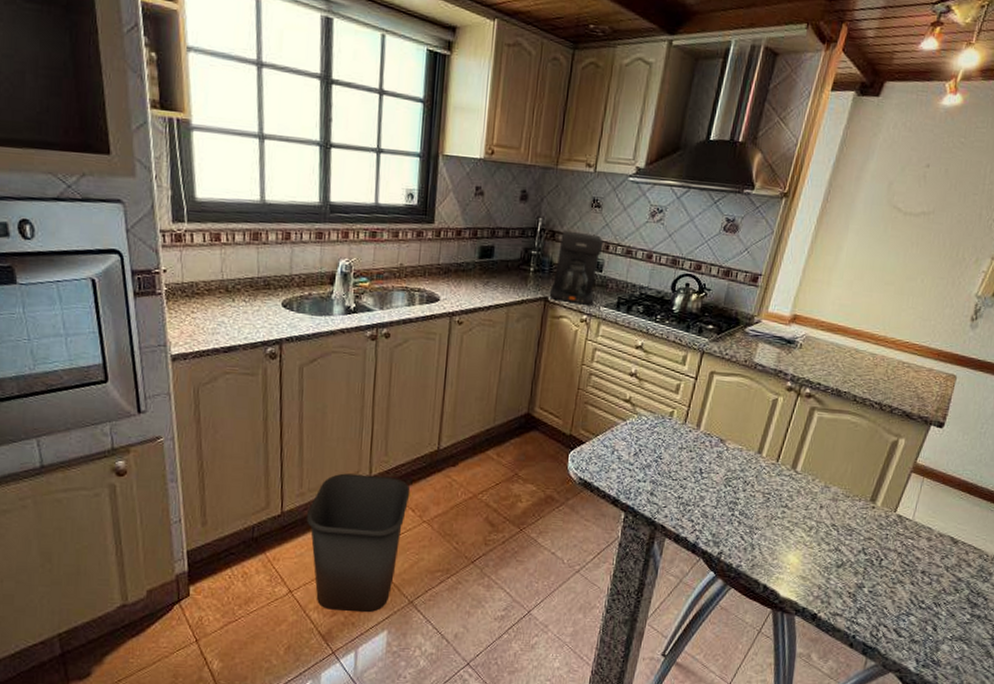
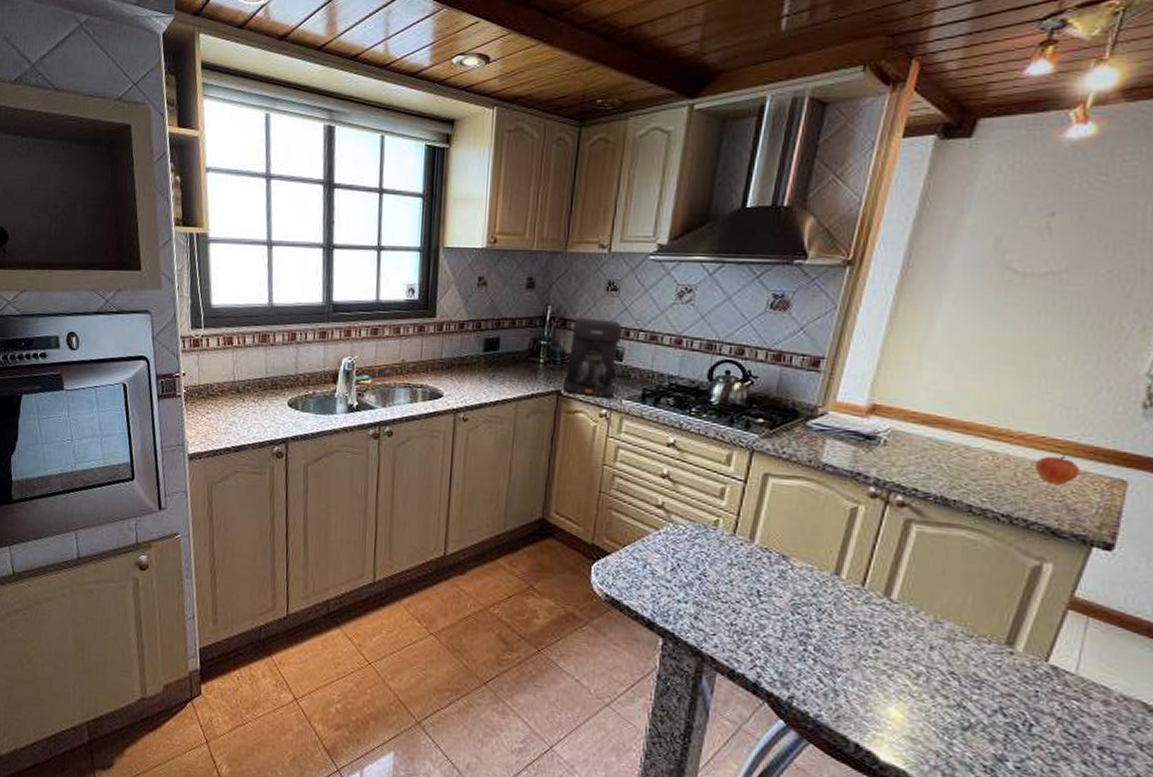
waste bin: present [306,473,411,613] -> none [310,577,416,730]
fruit: none [899,356,929,380] -> present [1034,455,1081,486]

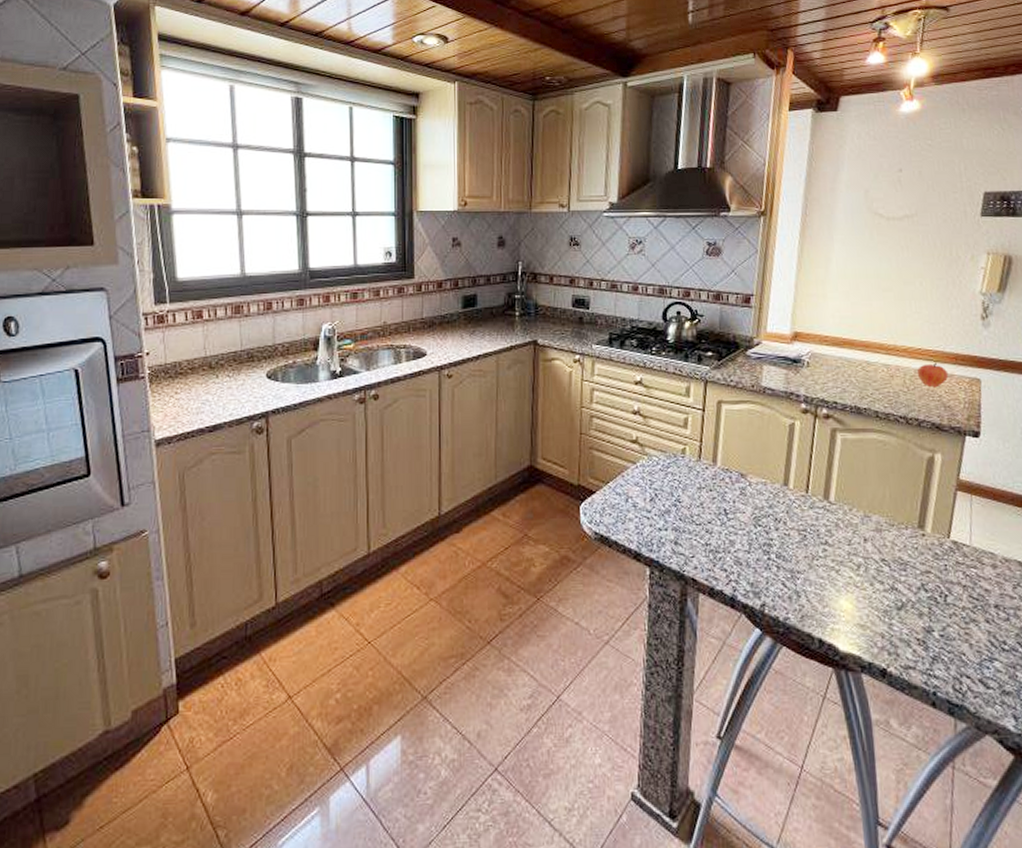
coffee maker: present [562,317,623,398] -> none [538,271,587,344]

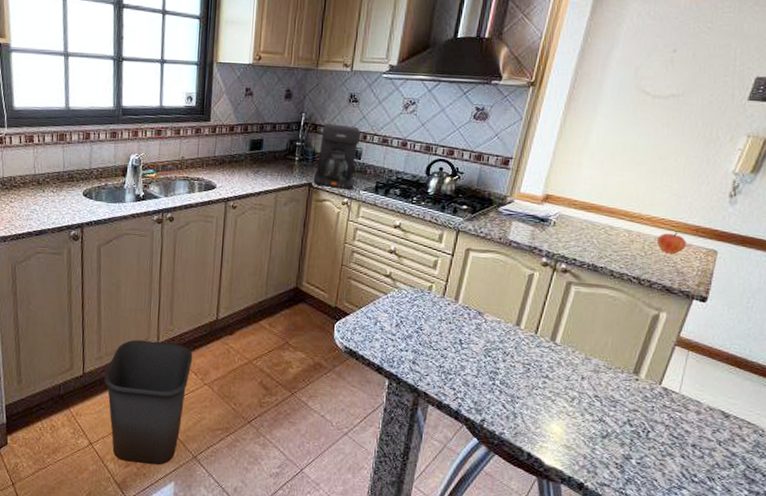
waste bin: none [302,551,413,716] -> present [103,340,193,465]
coffee maker: none [538,271,587,344] -> present [313,123,361,190]

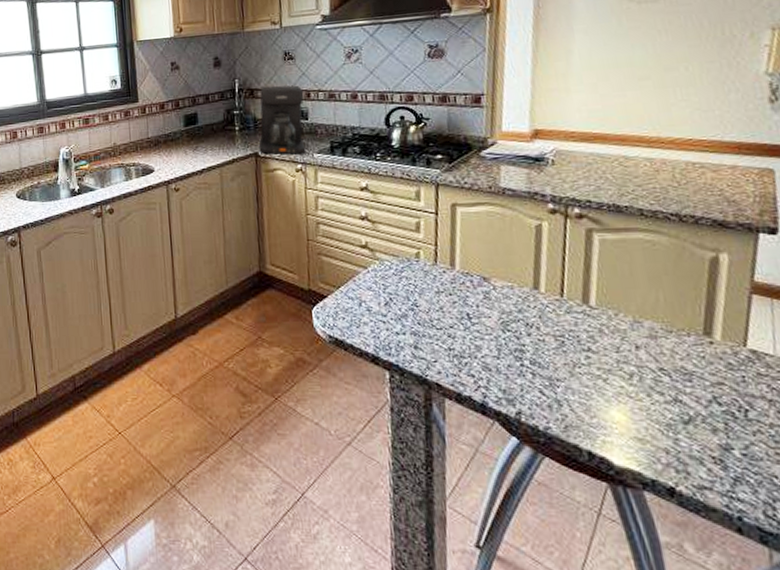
waste bin: present [103,340,193,465] -> none [59,350,156,500]
fruit: present [656,232,687,255] -> none [688,153,731,181]

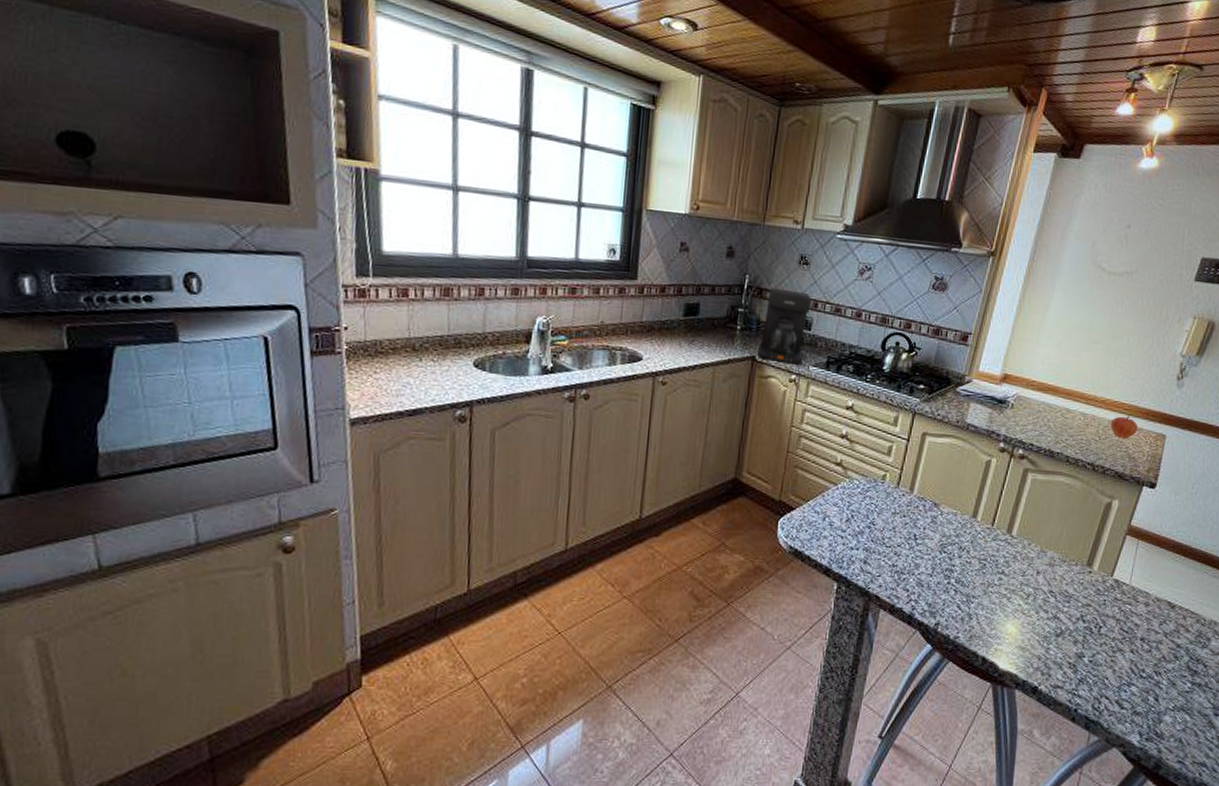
fruit: none [688,153,731,181] -> present [1110,415,1139,440]

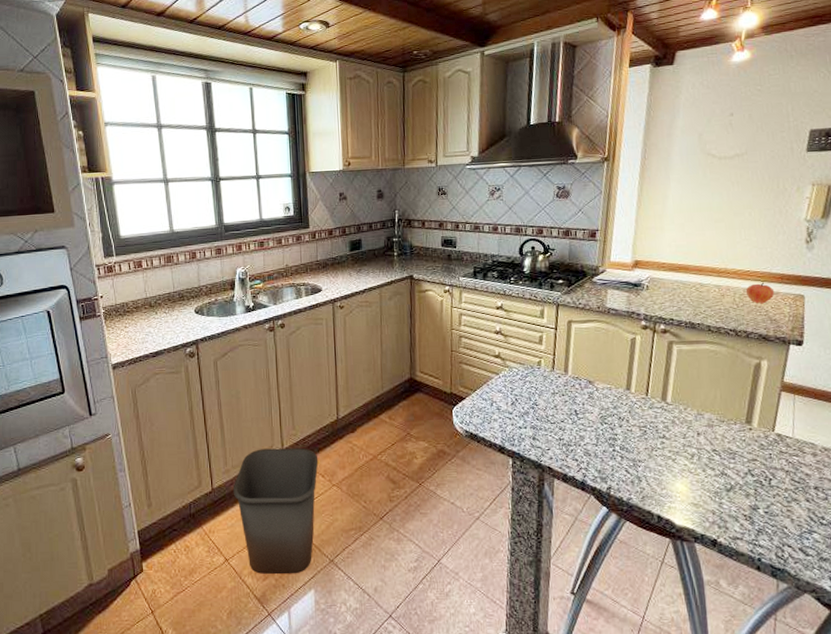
waste bin: none [495,546,610,700] -> present [233,447,319,574]
coffee maker: present [757,288,812,365] -> none [413,217,454,278]

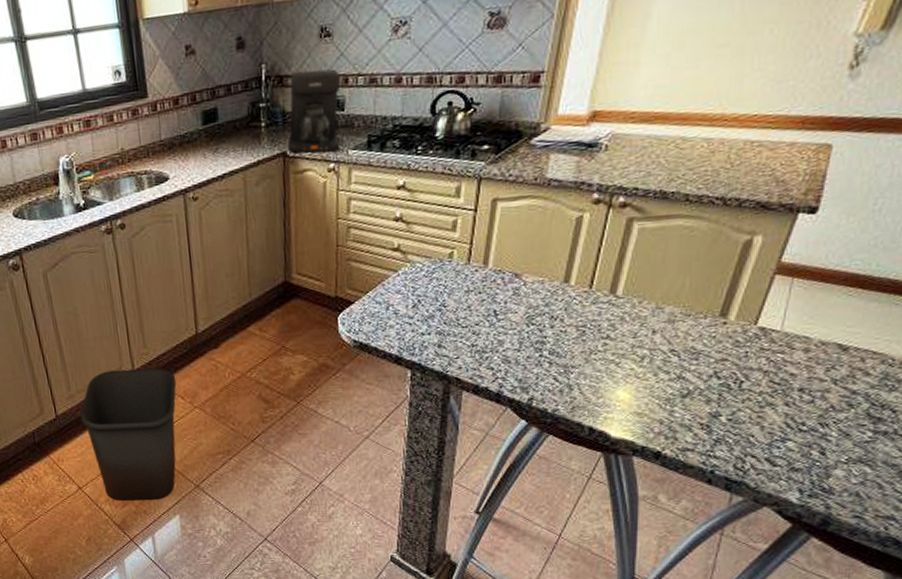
coffee maker: none [413,217,454,278] -> present [287,68,341,153]
fruit: present [745,282,775,304] -> none [746,129,790,161]

